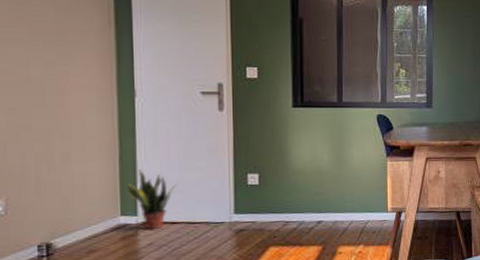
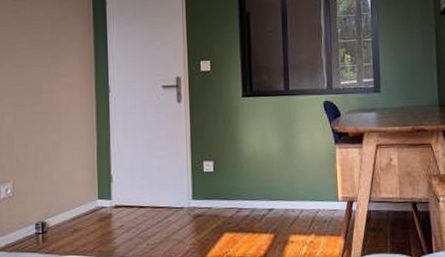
potted plant: present [126,170,179,231] -> none [102,158,145,213]

